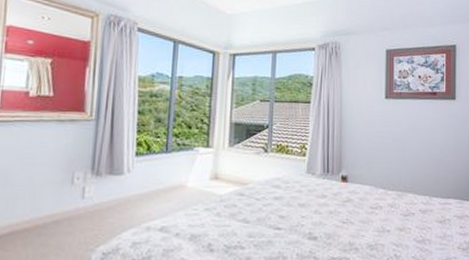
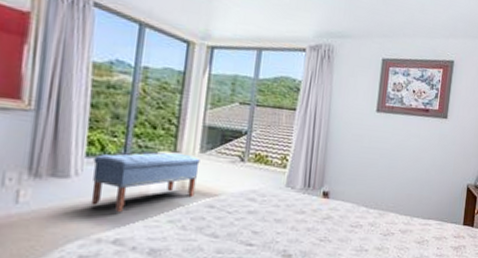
bench: none [140,148,229,204] -> present [90,152,200,213]

